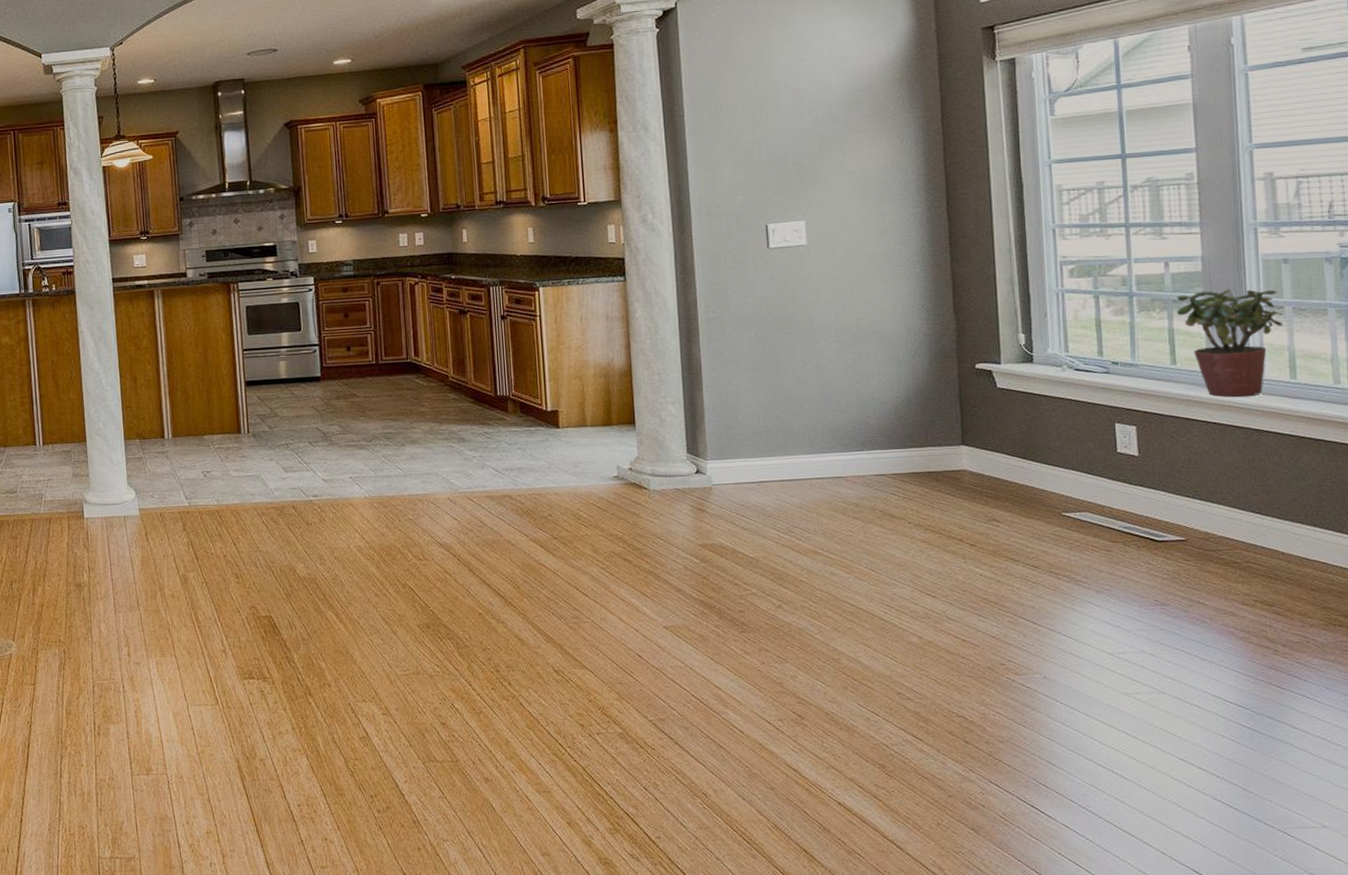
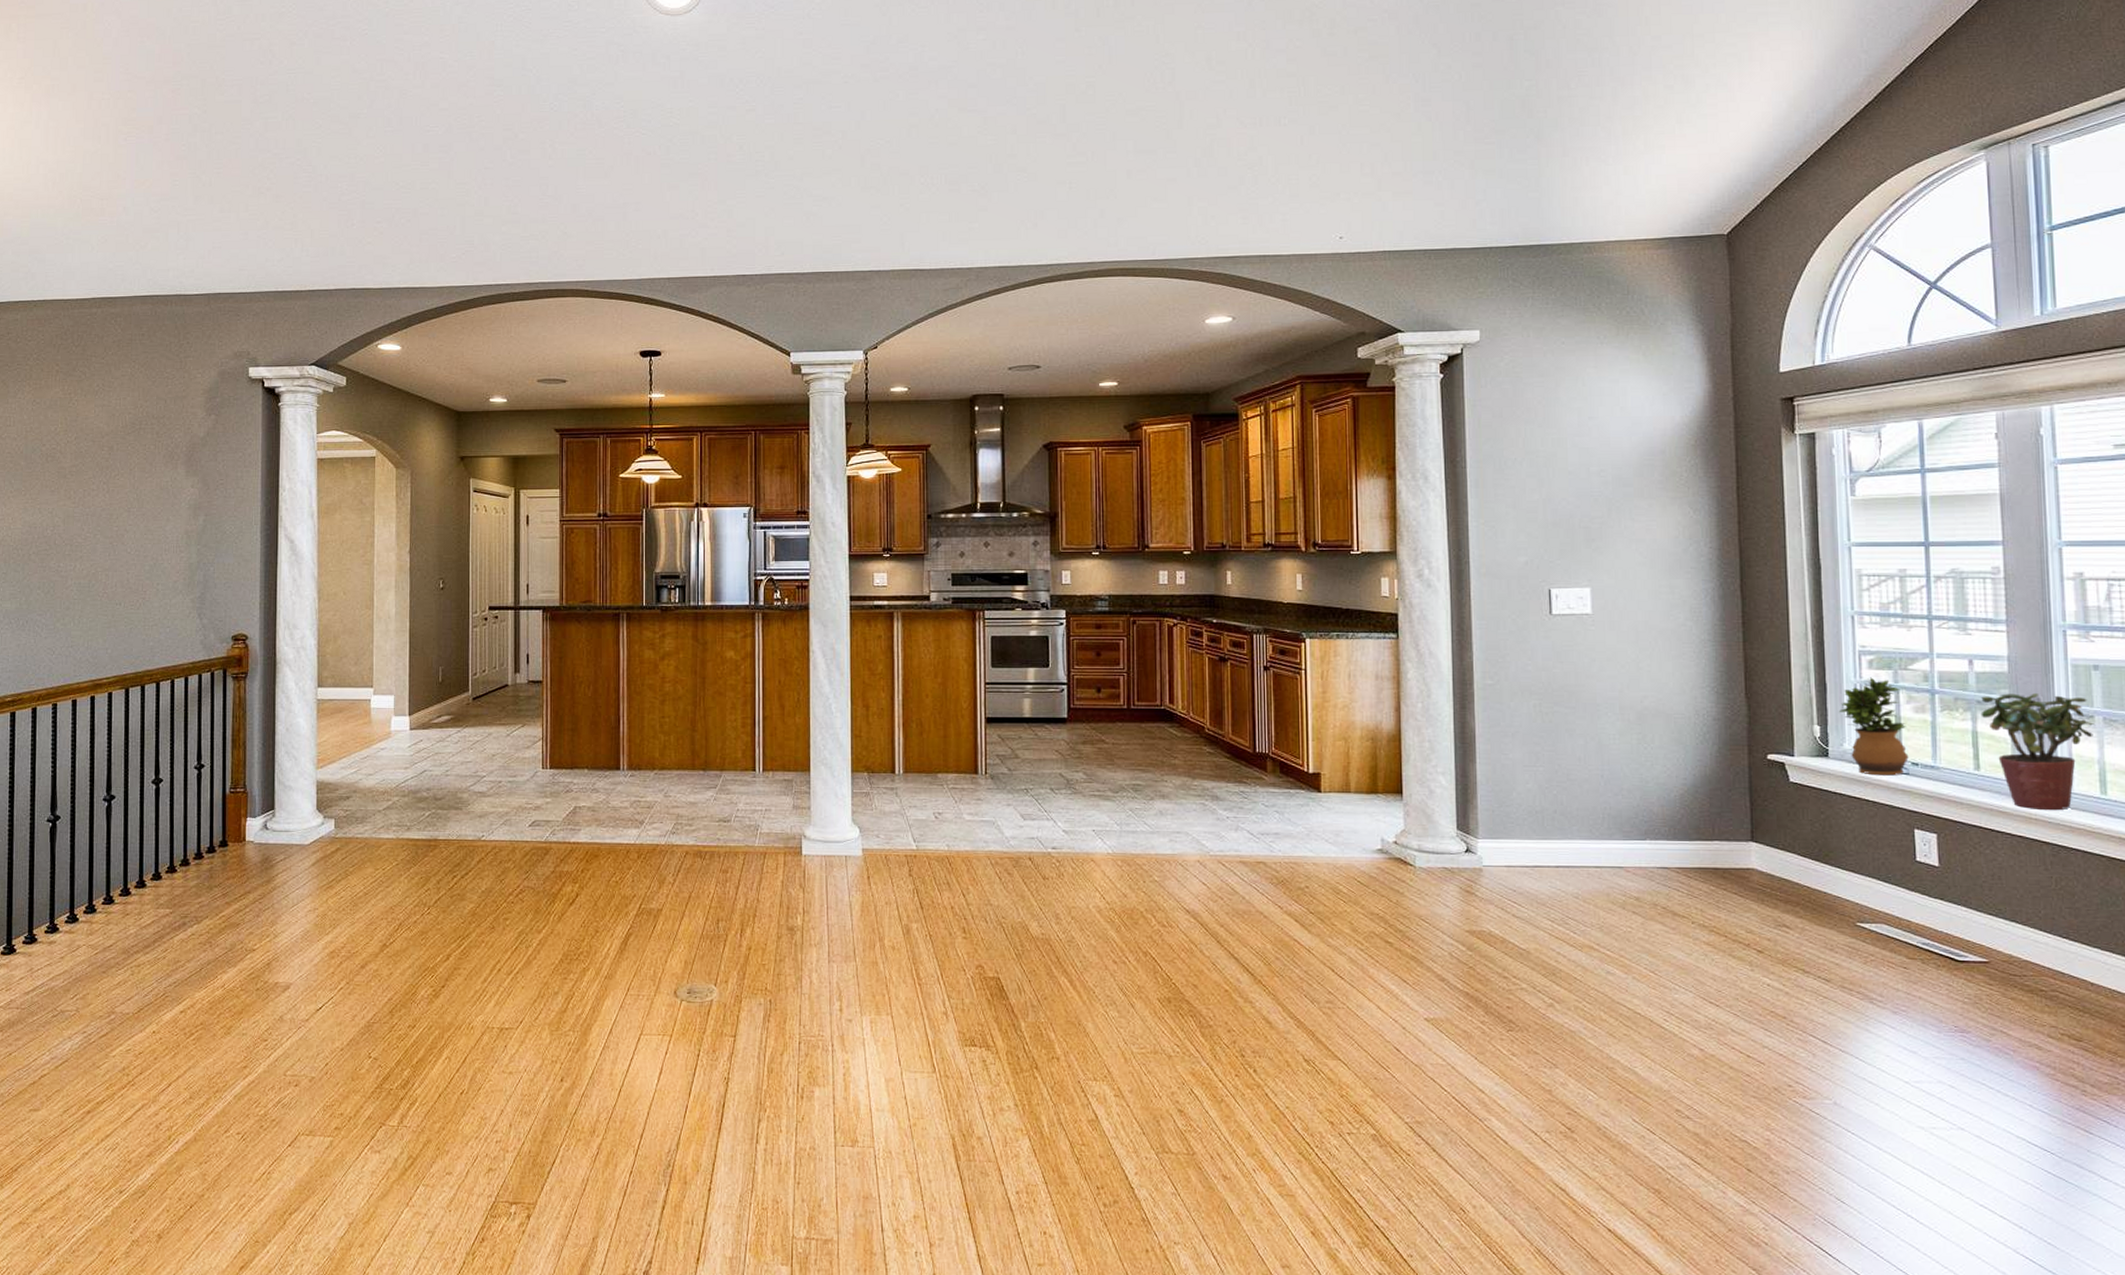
potted plant: none [1041,285,1109,376] -> present [1838,677,1909,776]

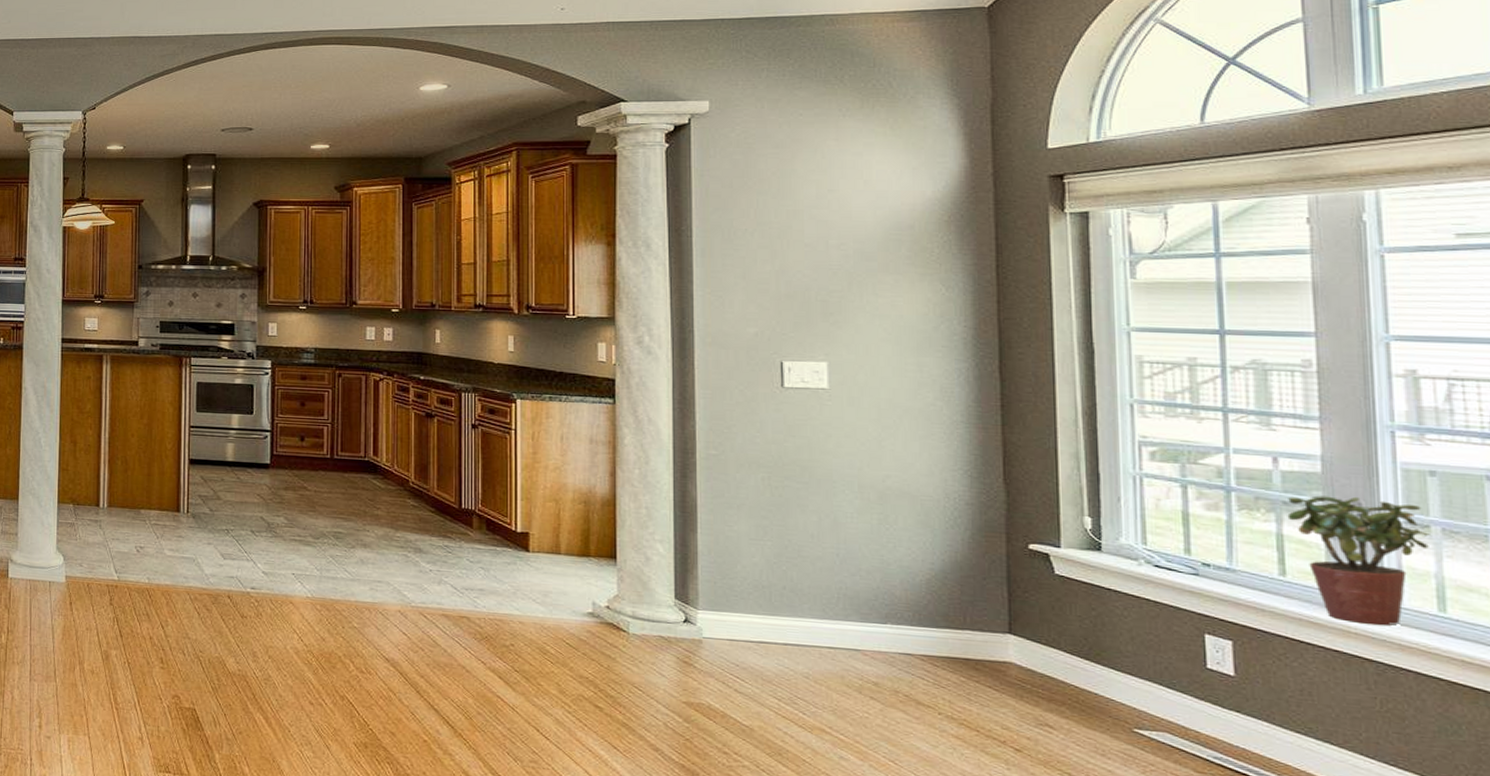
potted plant: present [1838,677,1909,776] -> none [1113,469,1199,576]

